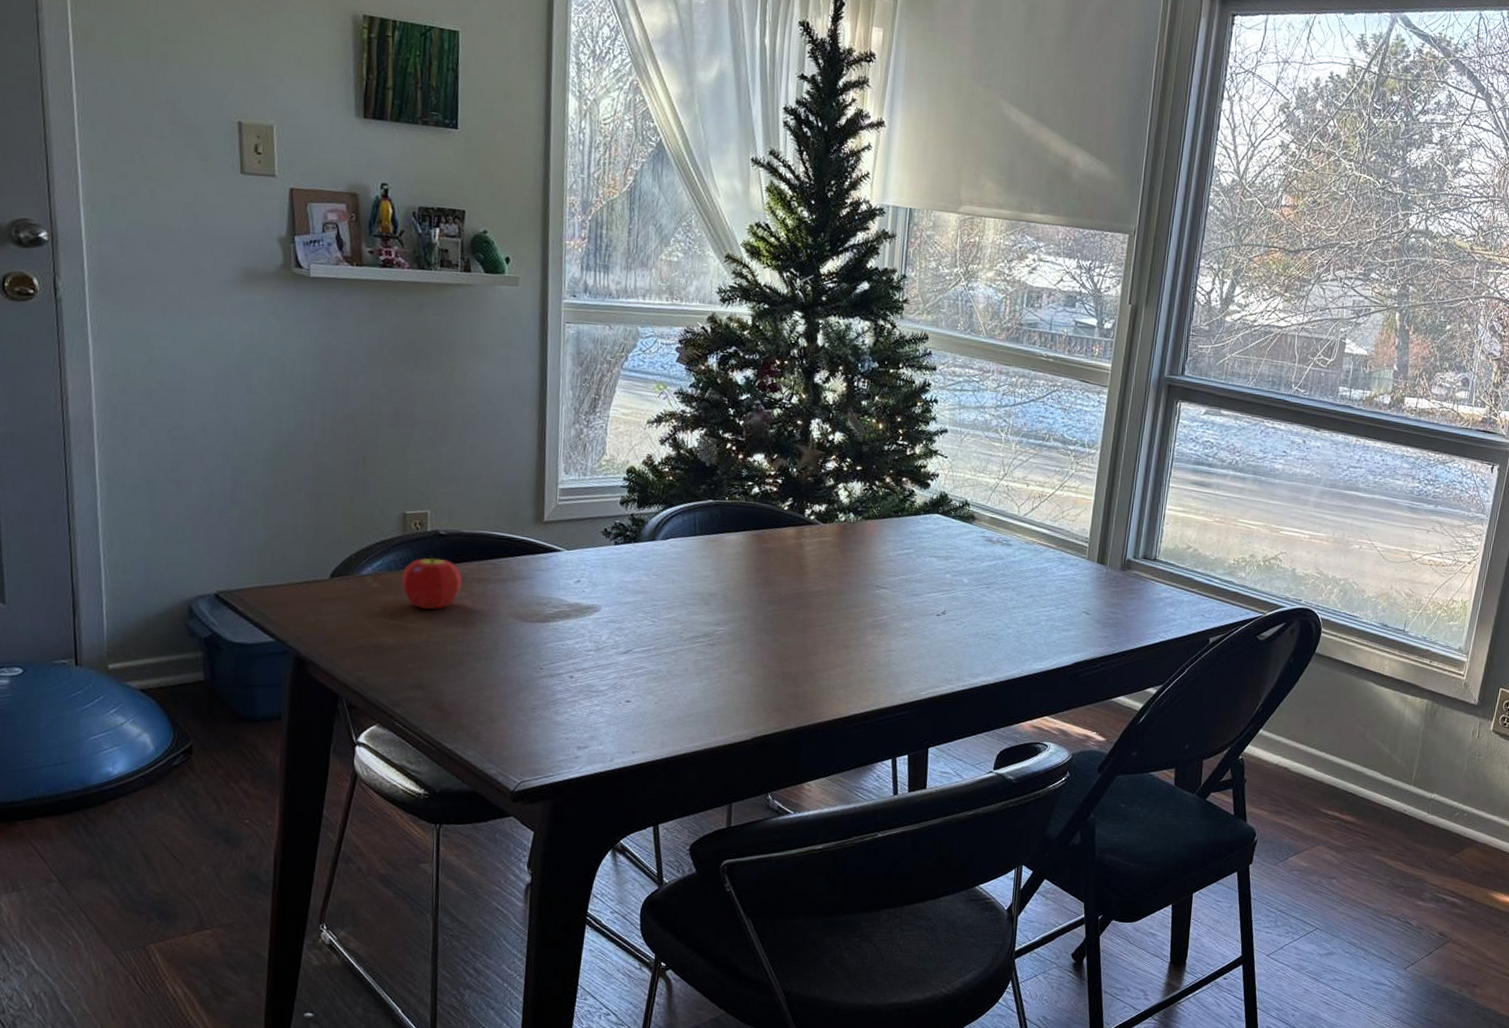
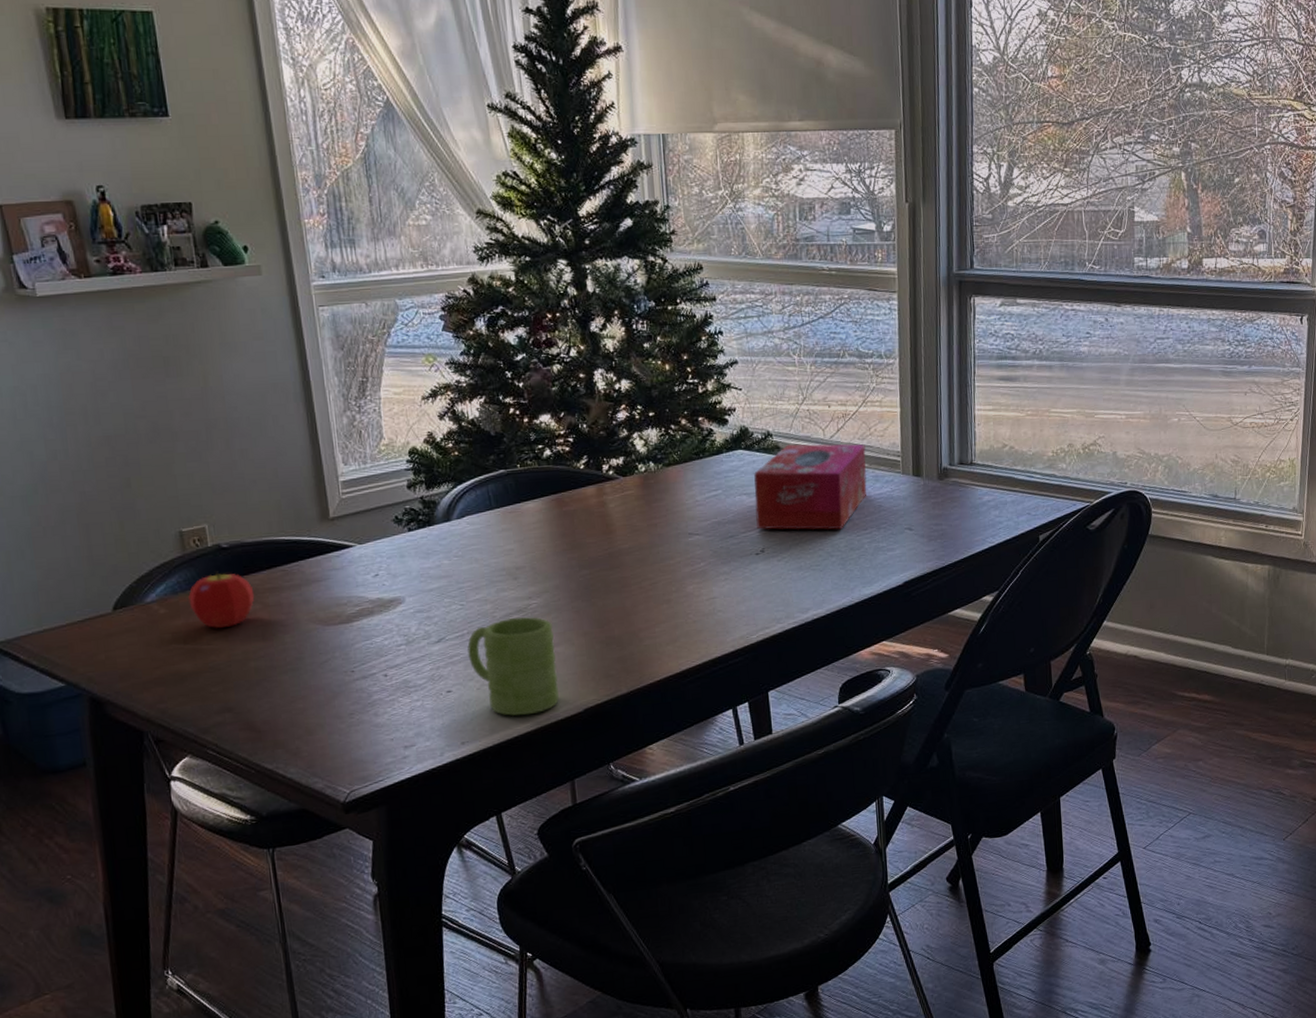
mug: none [650,640,735,735] -> present [467,617,559,716]
tissue box: none [941,516,1056,604] -> present [754,443,867,530]

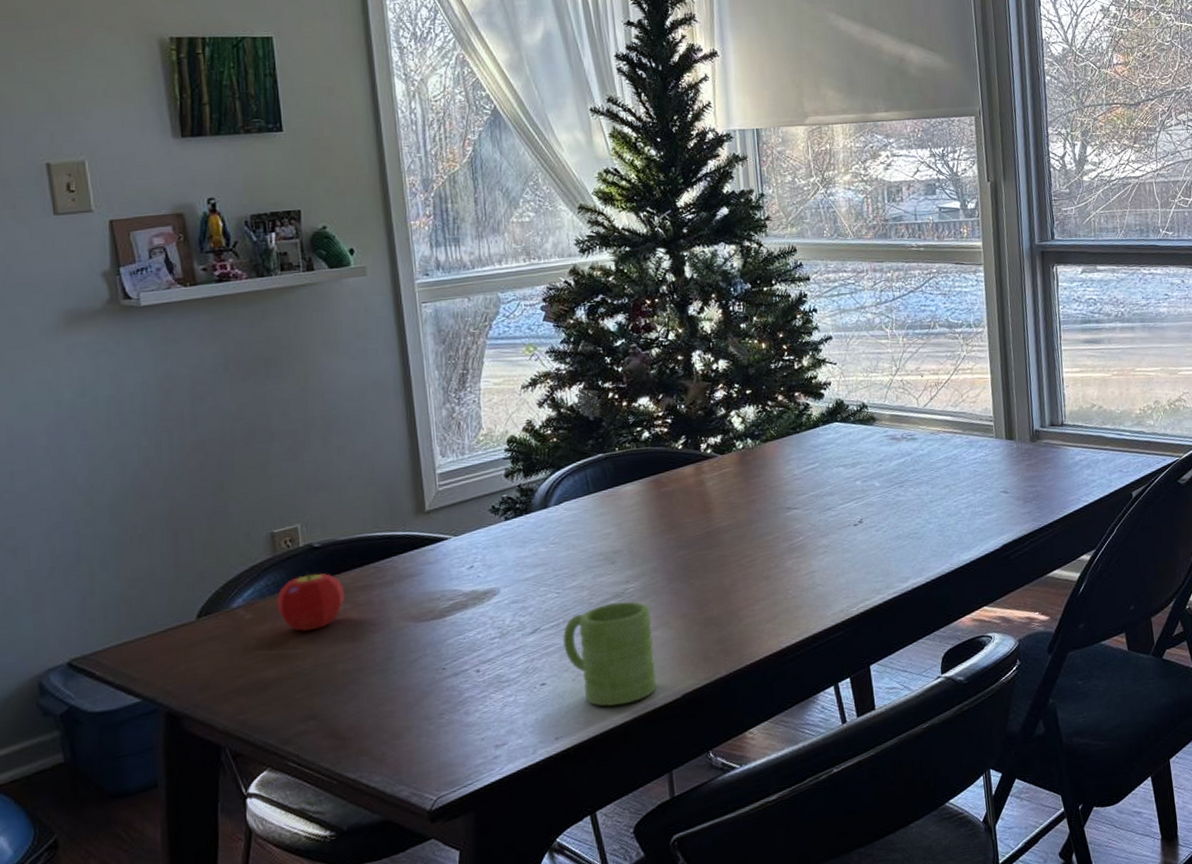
tissue box: present [754,443,867,530] -> none [850,410,962,500]

